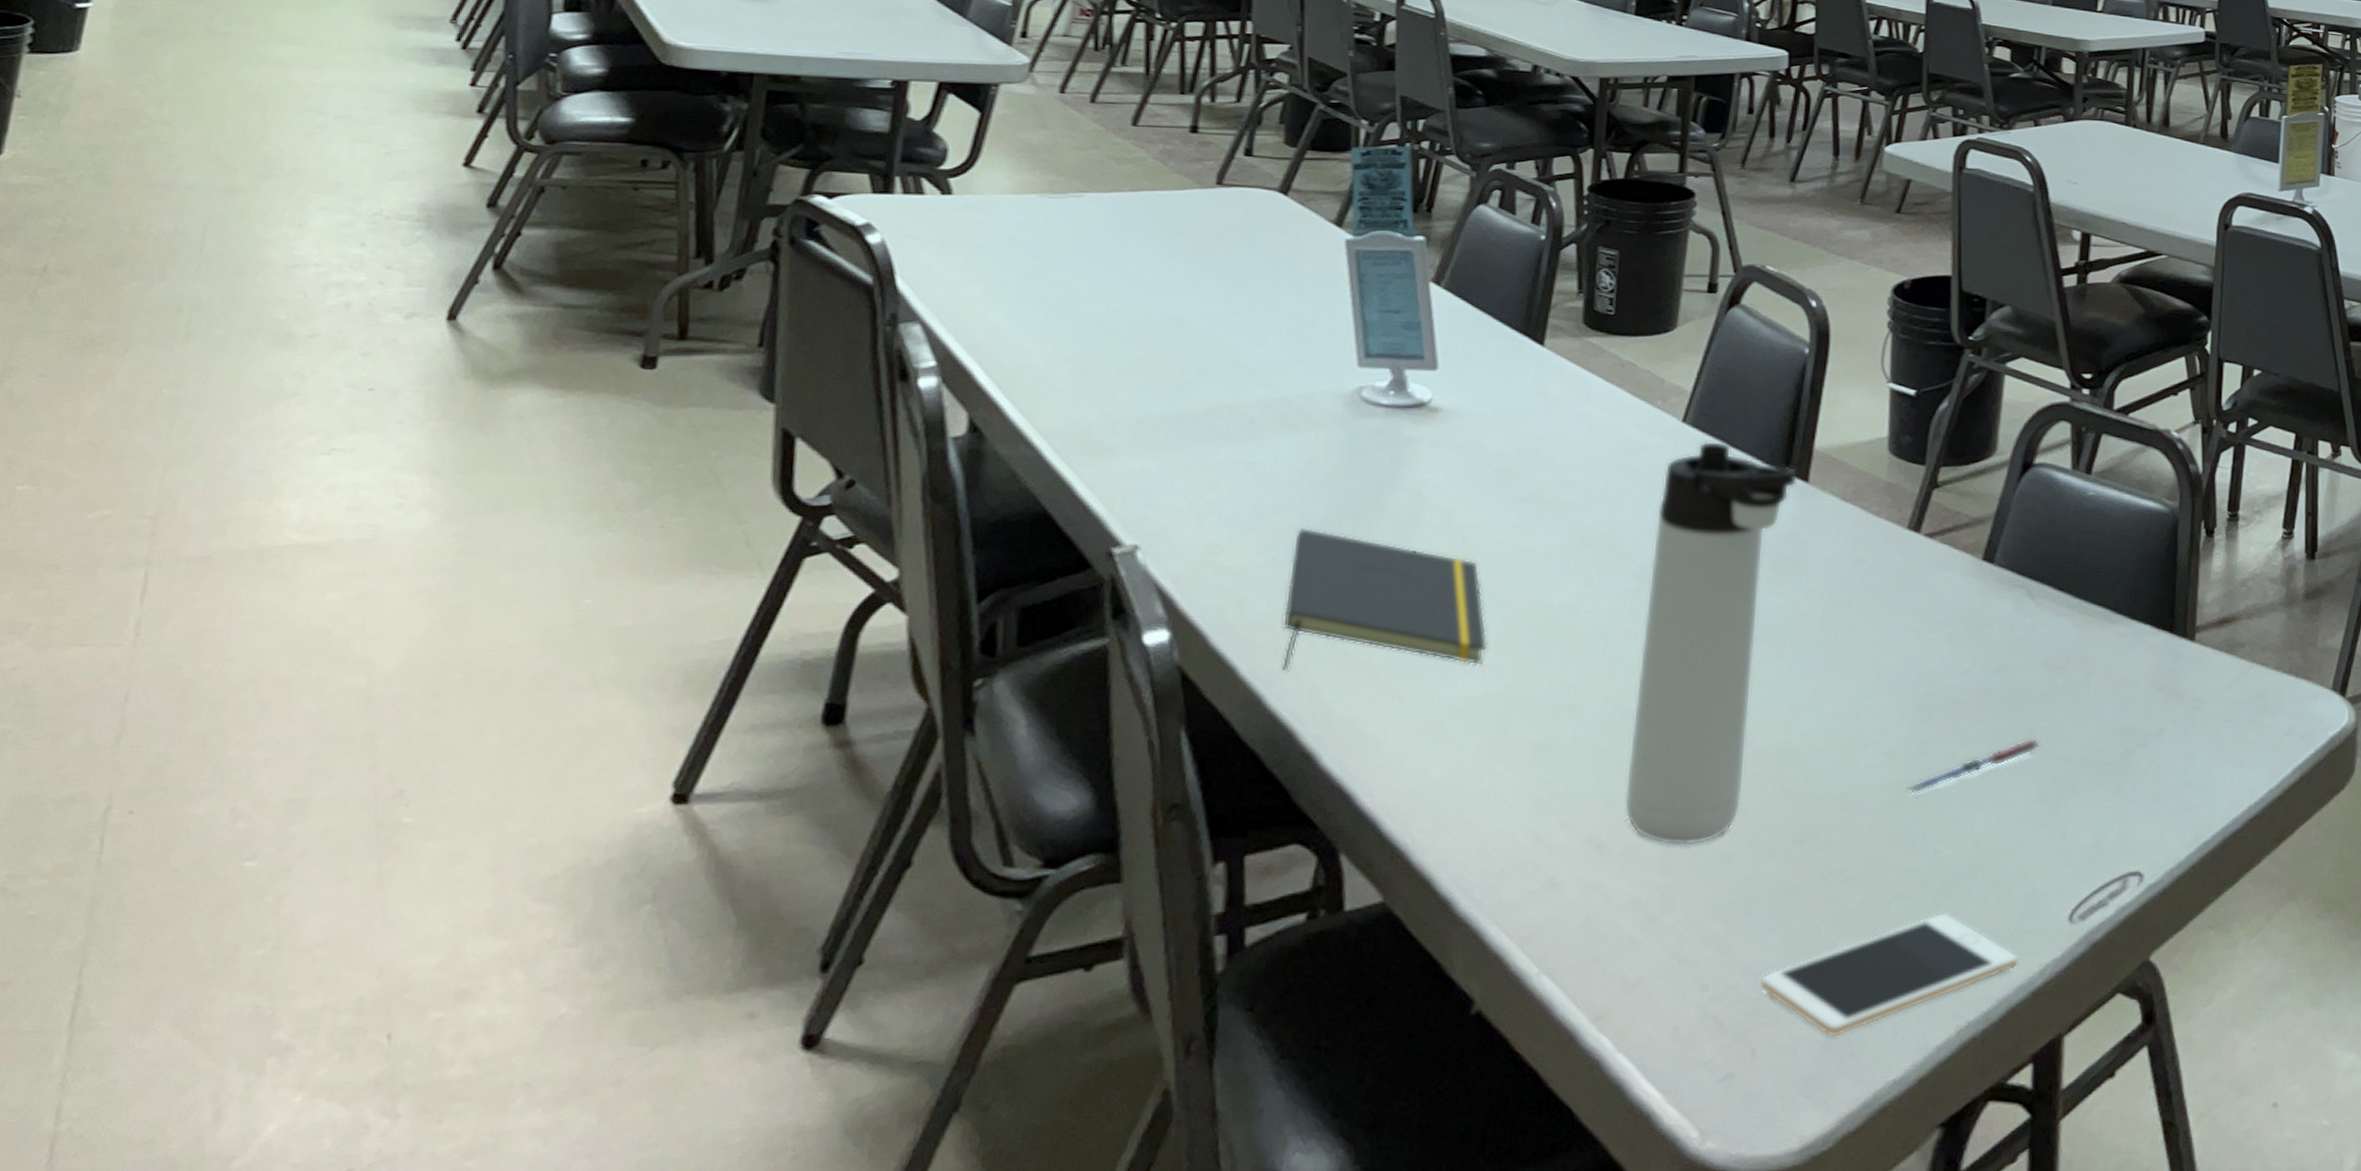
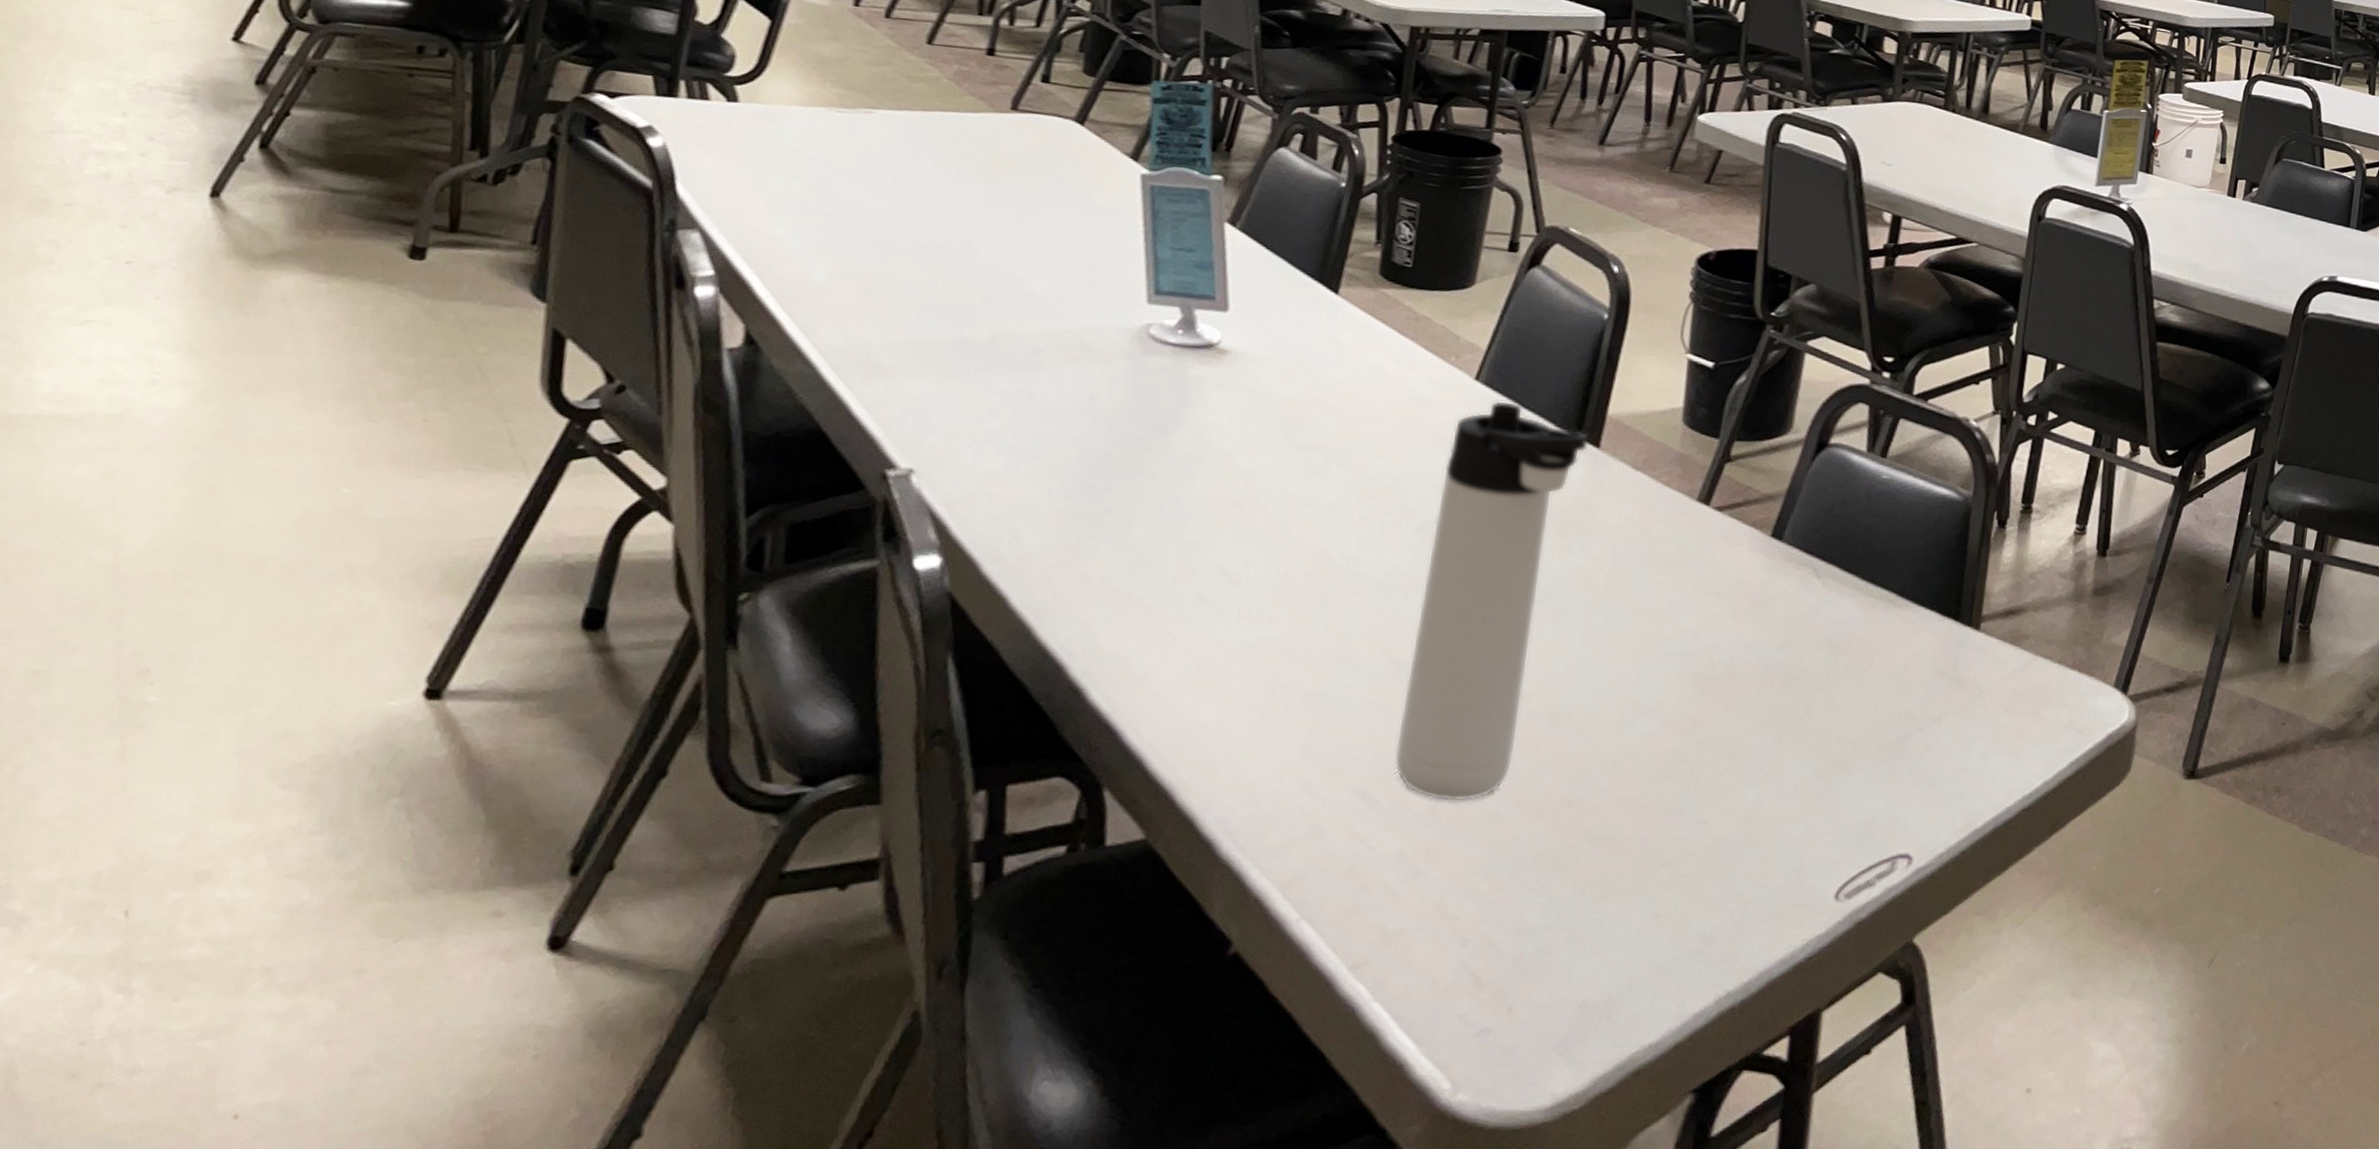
notepad: present [1281,527,1488,671] -> none [1053,461,1265,610]
cell phone: present [1759,913,2020,1037] -> none [1520,883,1783,999]
pen: present [1907,737,2040,794] -> none [1680,715,1817,765]

